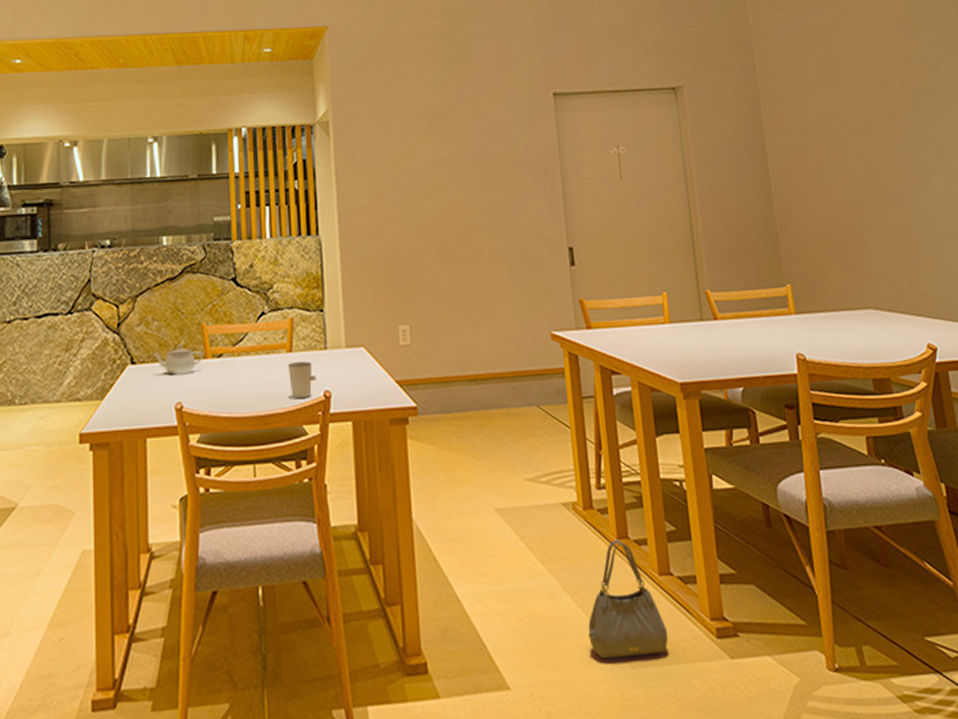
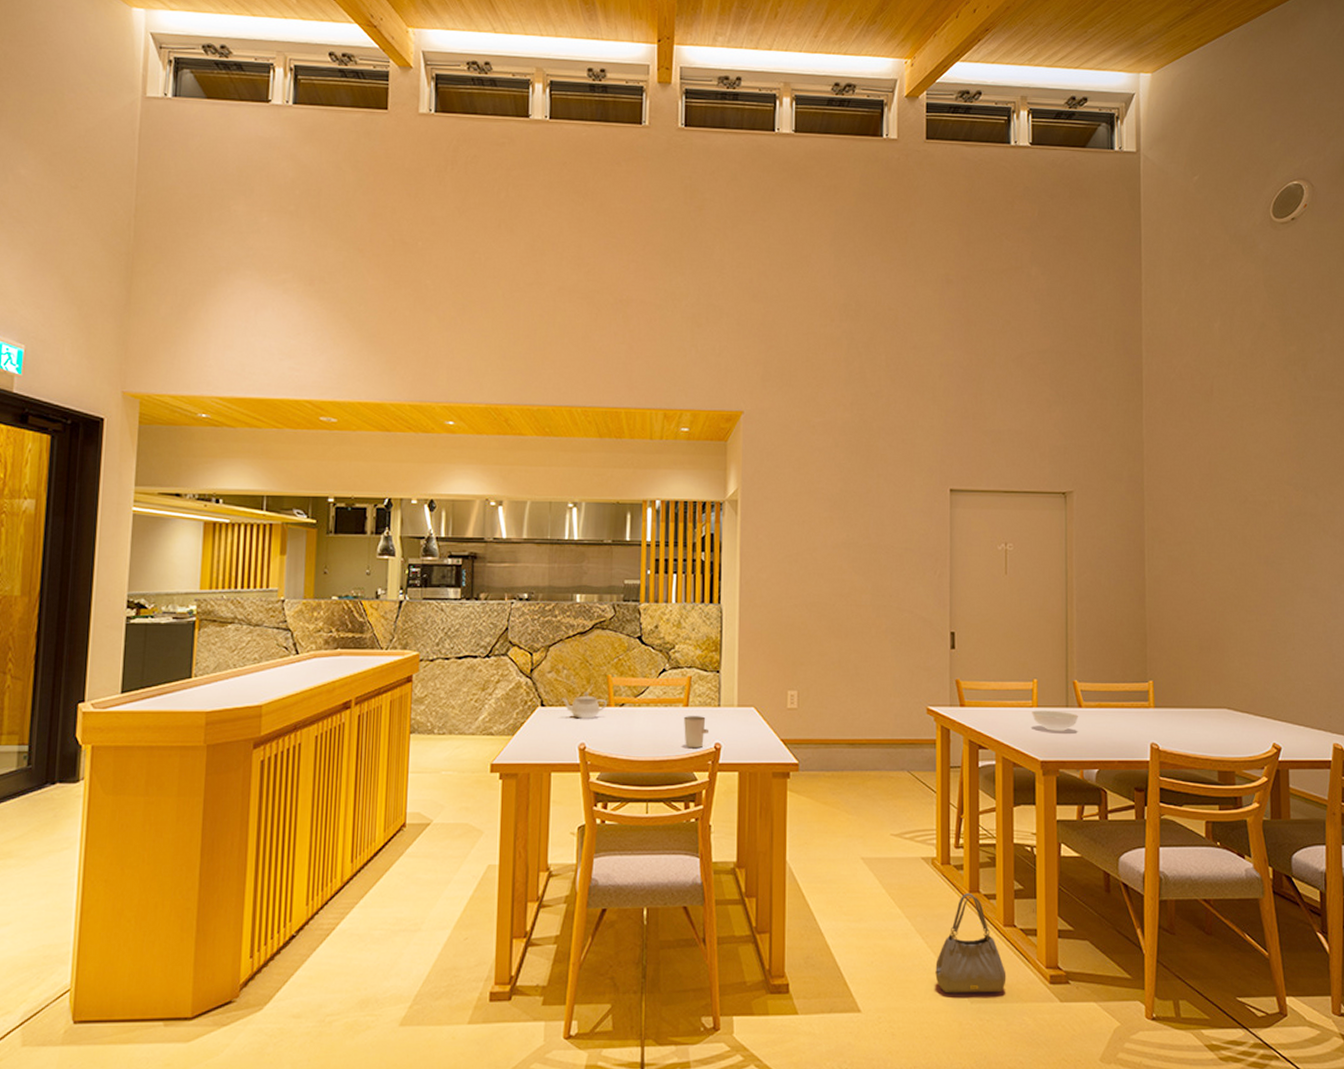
bowl: none [664,325,716,349] -> present [1032,710,1079,731]

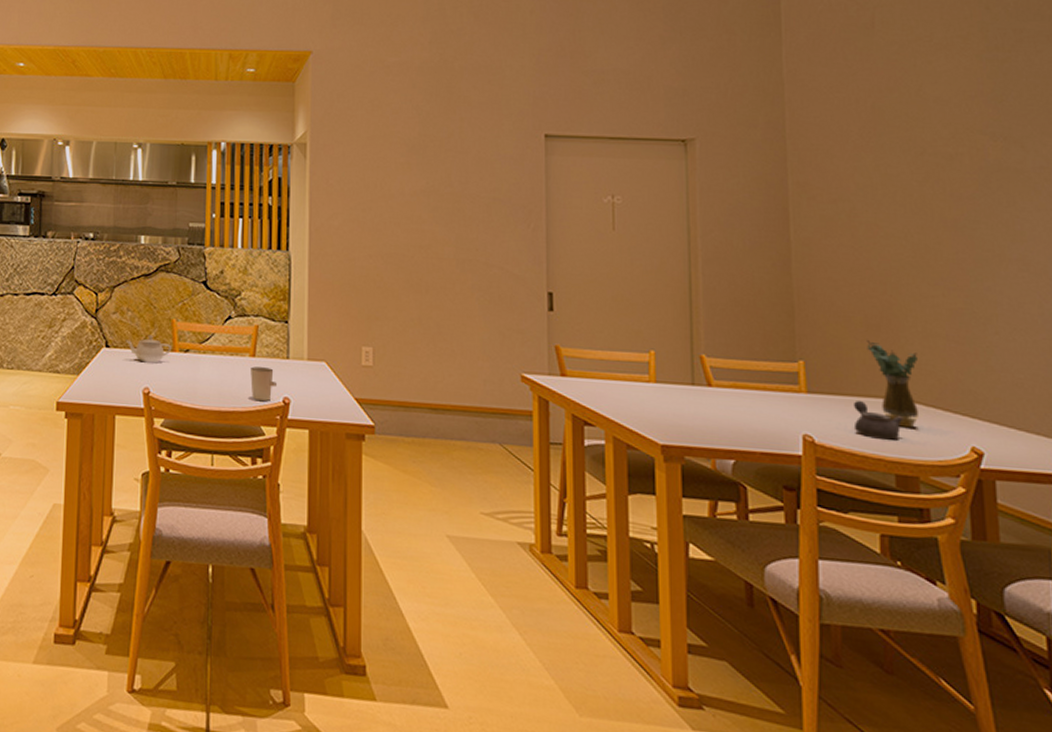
handbag: present [935,893,1007,994] -> none [536,588,623,709]
bowl: present [1032,710,1079,731] -> none [649,386,709,412]
teapot: none [1188,711,1225,742] -> present [853,400,903,440]
vase: none [1200,659,1237,731] -> present [866,339,920,428]

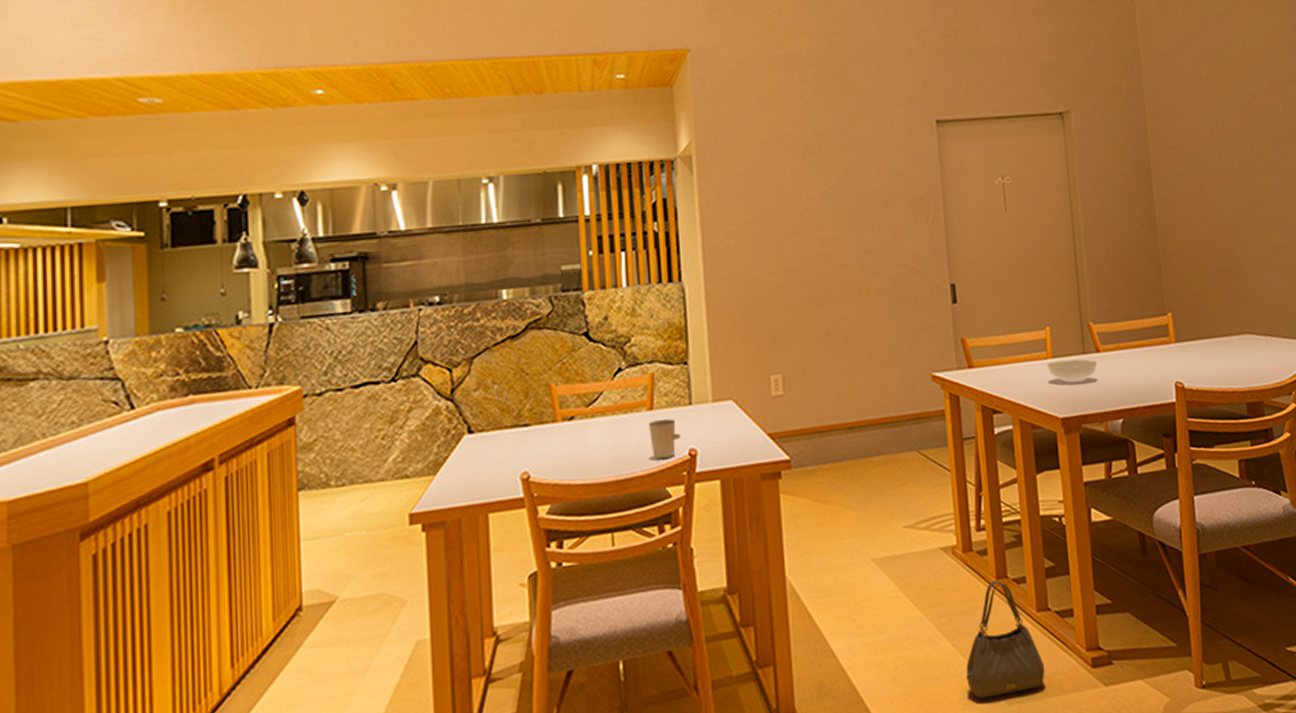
teapot: present [125,334,172,363] -> none [493,407,553,442]
handbag: none [536,588,623,709] -> present [966,580,1045,700]
bowl: none [649,386,709,412] -> present [1047,359,1098,383]
teapot: present [853,400,903,440] -> none [1211,340,1249,374]
vase: present [866,339,920,428] -> none [1218,283,1261,359]

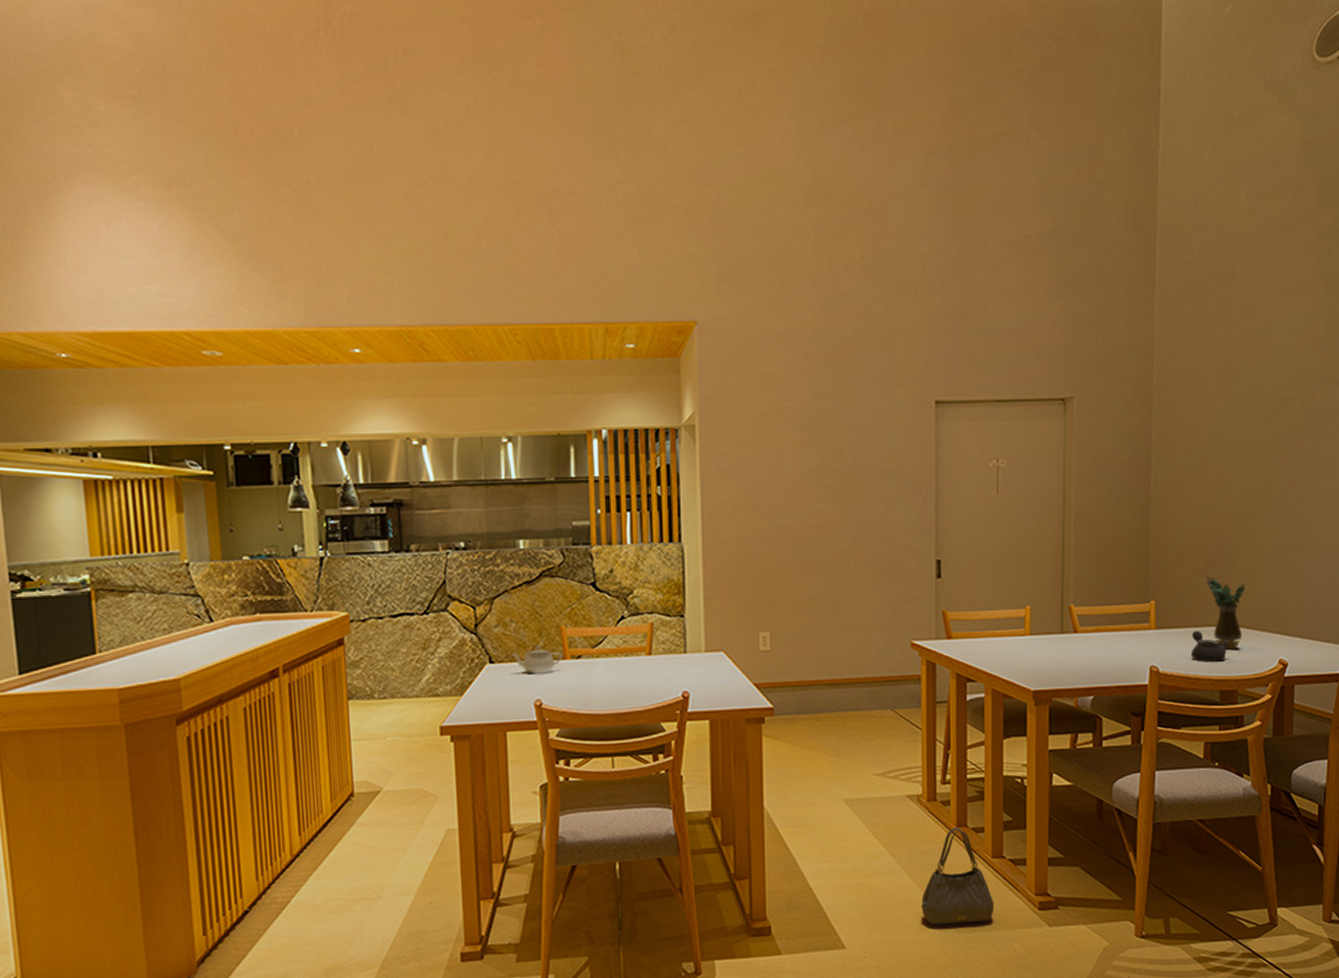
teapot: none [493,407,553,442] -> present [511,644,563,674]
cup: present [649,419,682,459] -> none [648,664,676,698]
bowl: present [1047,359,1098,383] -> none [1024,638,1075,659]
teapot: none [1211,340,1249,374] -> present [1190,630,1230,662]
vase: none [1218,283,1261,359] -> present [1206,575,1245,649]

